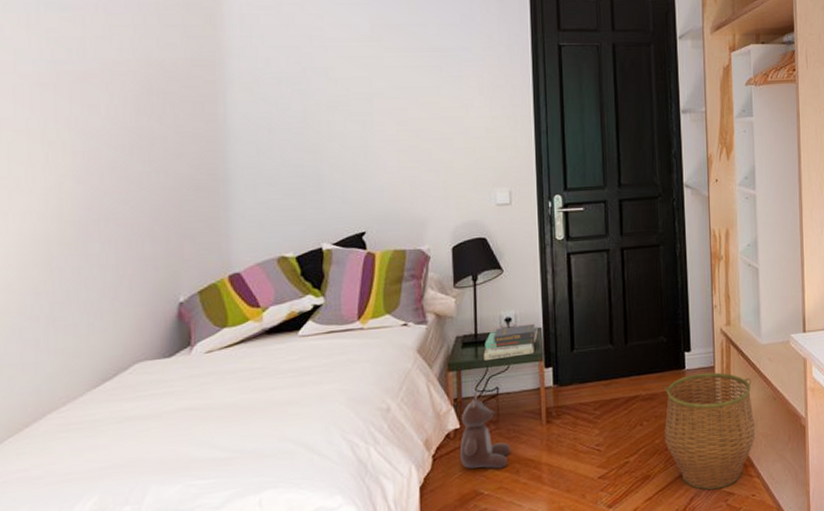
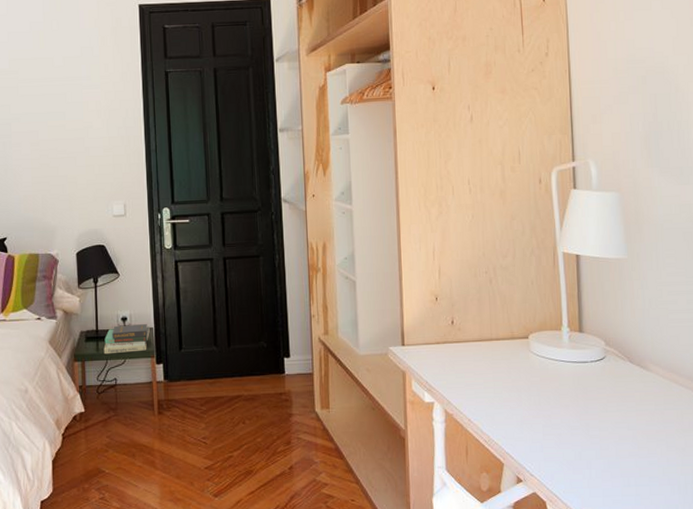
teddy bear: present [460,392,511,469] -> none [85,381,128,451]
basket: present [664,372,756,490] -> none [265,378,355,491]

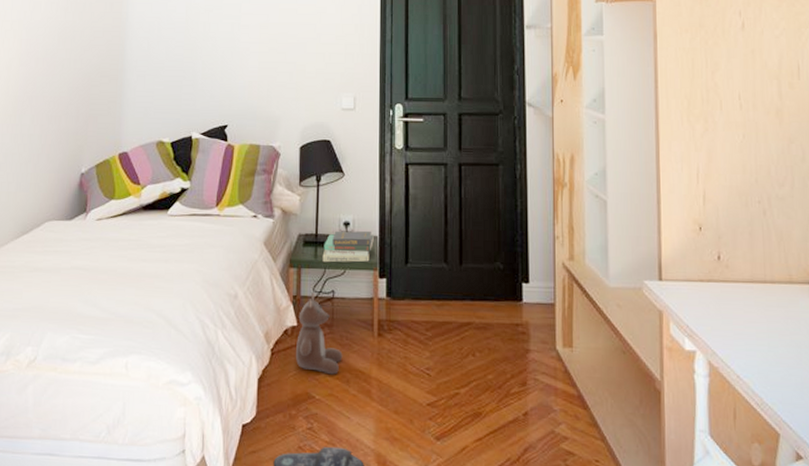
teddy bear: none [85,381,128,451] -> present [296,292,343,375]

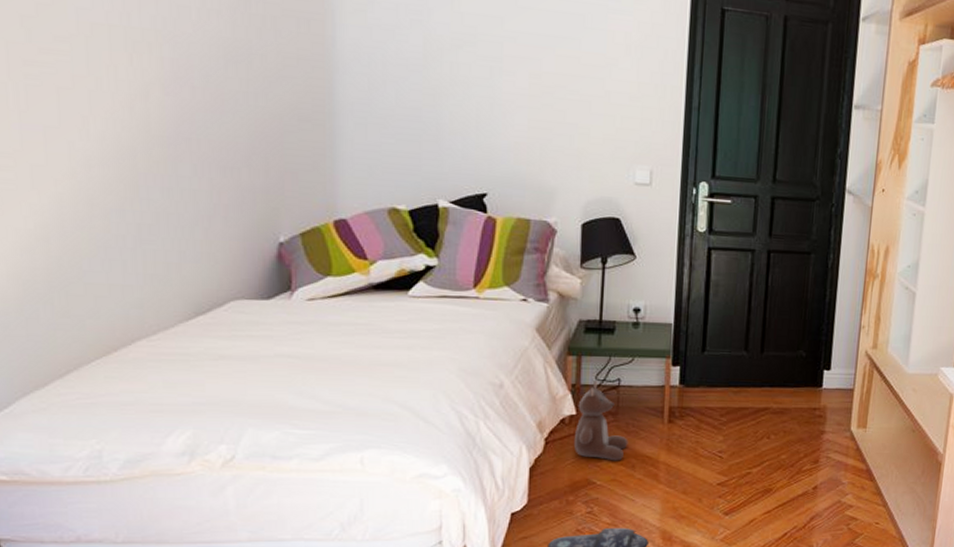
books: present [322,230,374,263] -> none [607,317,668,350]

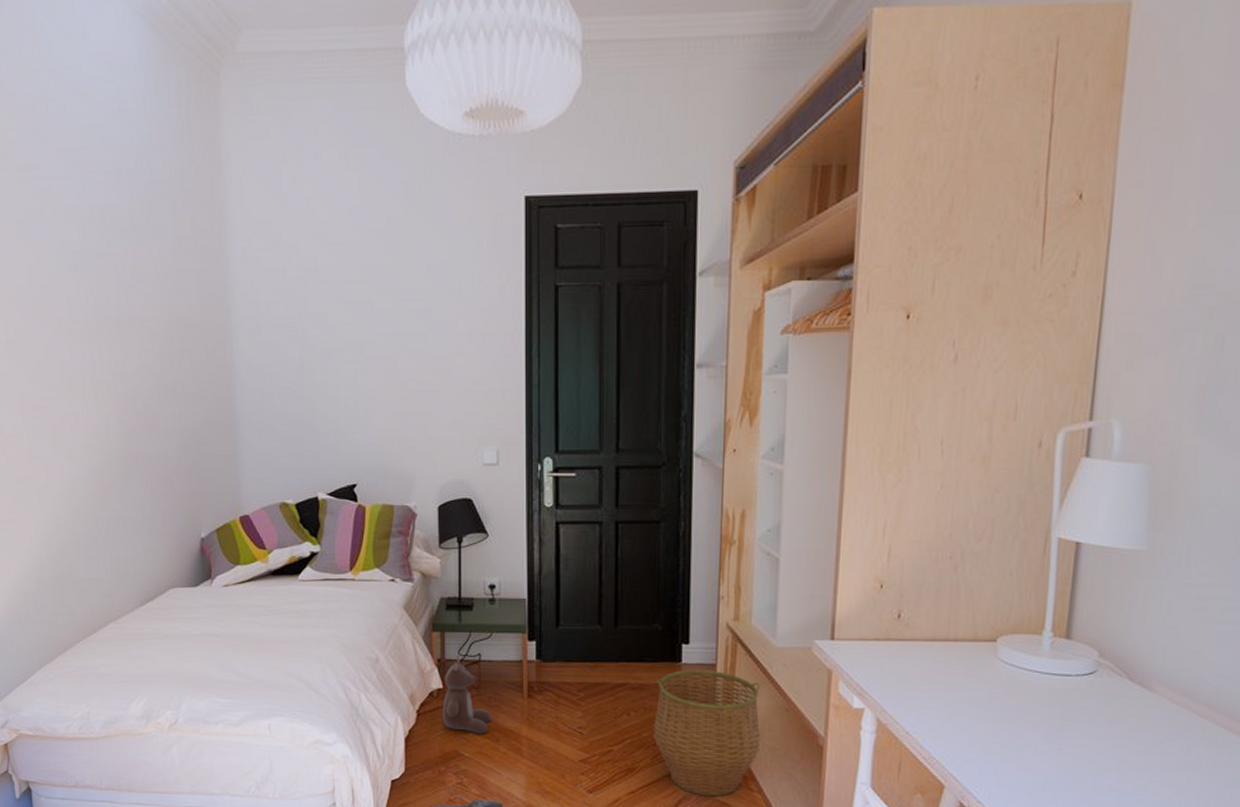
basket: none [790,394,892,512] -> present [652,669,761,797]

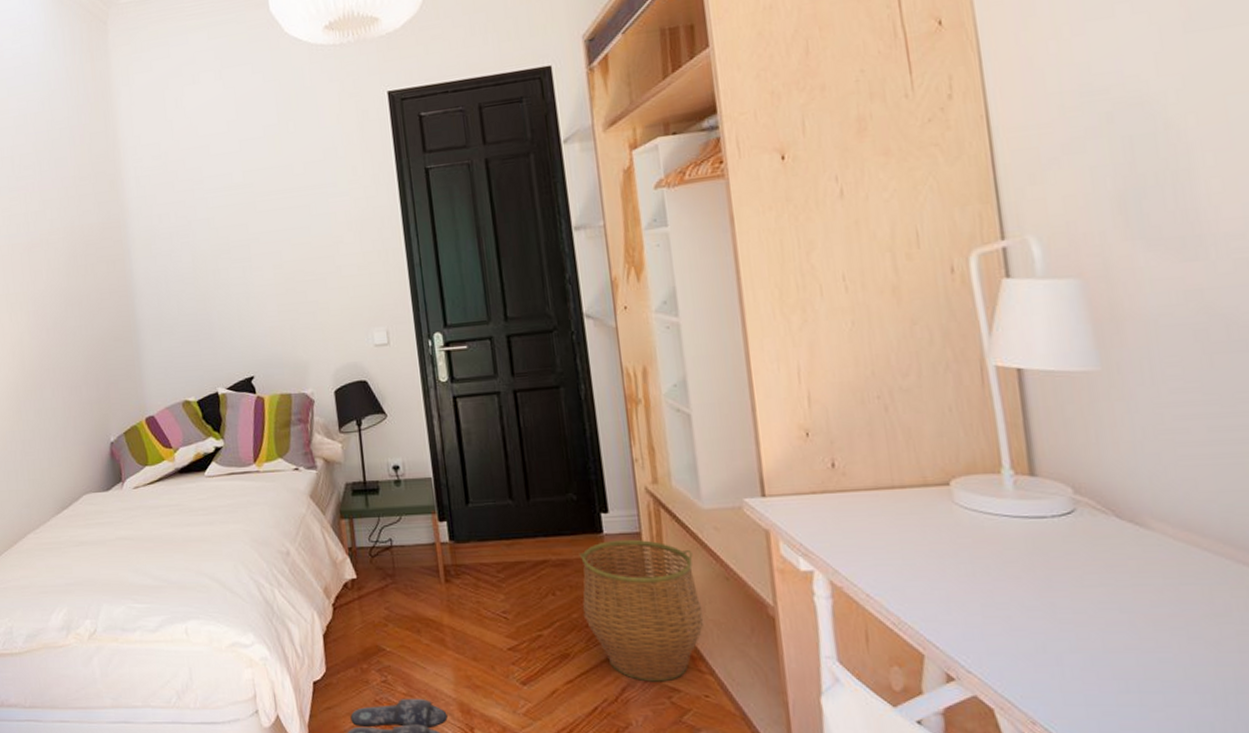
teddy bear: present [443,655,492,734] -> none [357,542,410,626]

